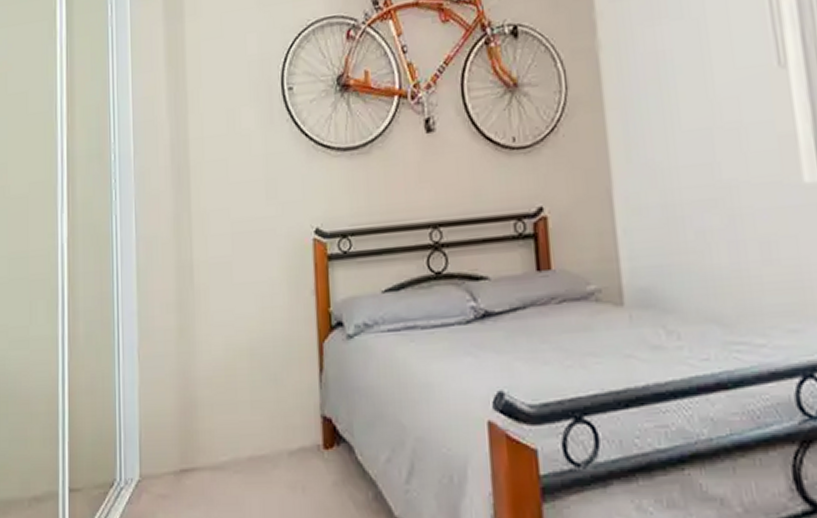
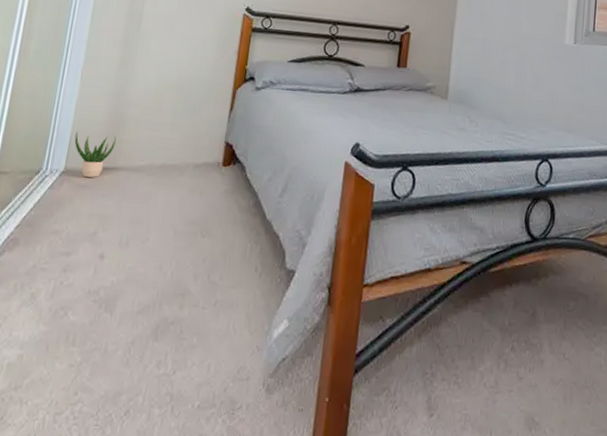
potted plant: none [144,426,191,485] -> present [74,132,117,178]

